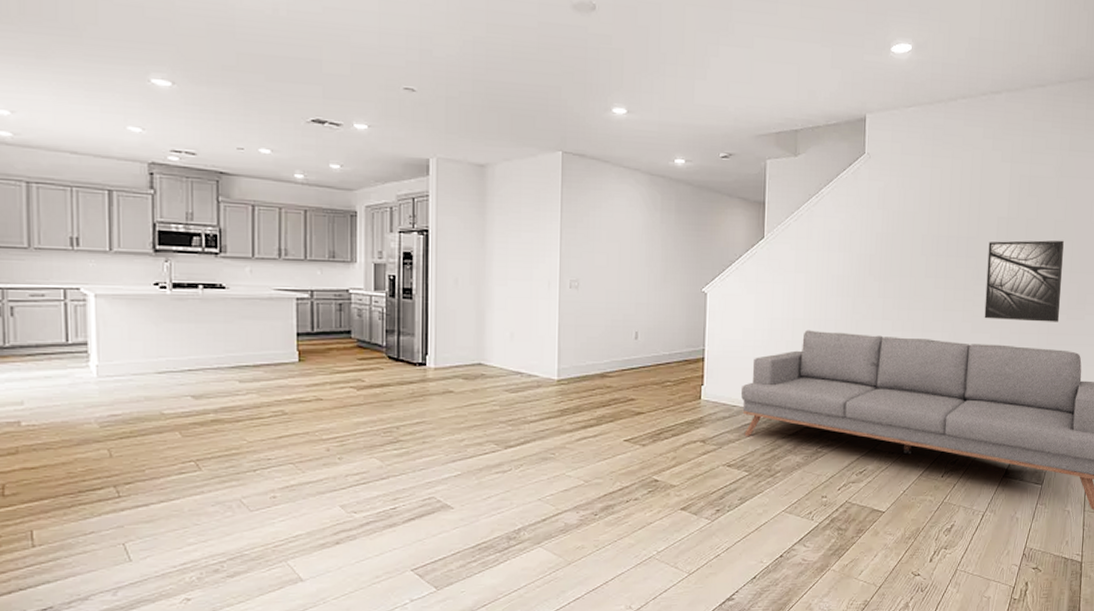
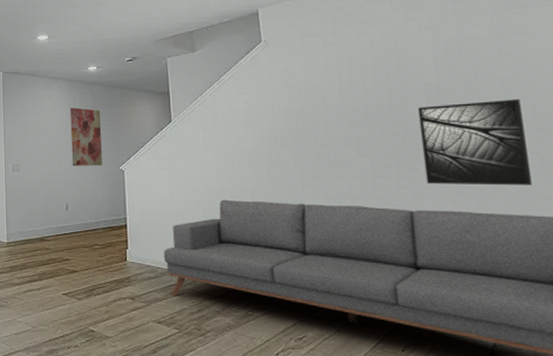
wall art: none [646,210,684,286] -> present [70,107,102,166]

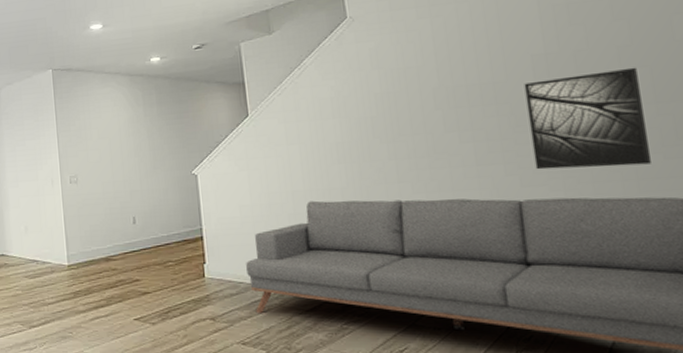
wall art: present [70,107,102,166] -> none [131,106,172,174]

